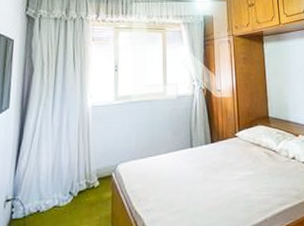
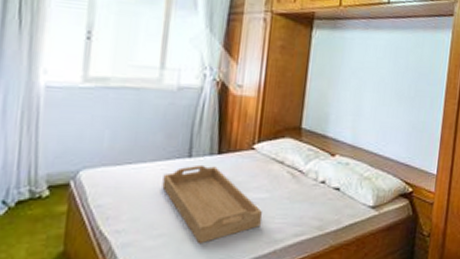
serving tray: none [175,152,251,217] -> present [162,164,262,245]

